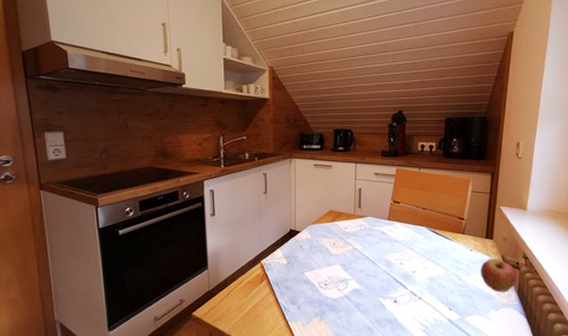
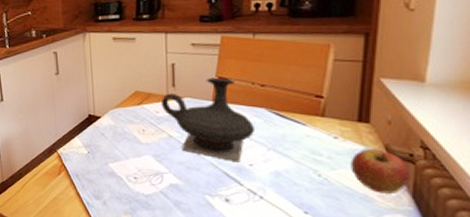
teapot: none [349,201,417,270] -> present [160,77,254,163]

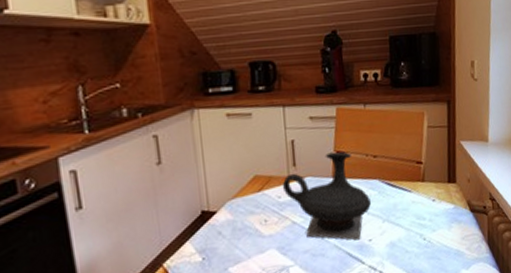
fruit: present [350,149,411,194] -> none [445,205,486,246]

